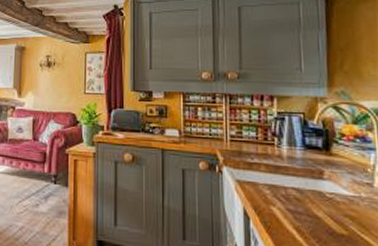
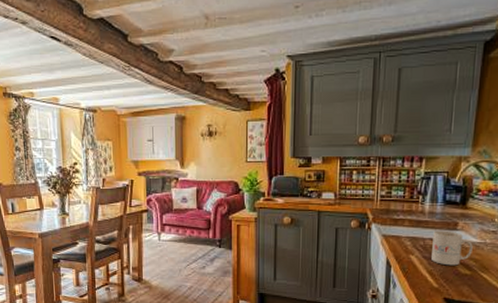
mug: none [295,178,346,223] -> present [431,230,473,266]

